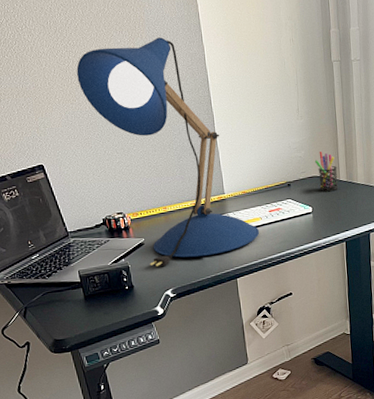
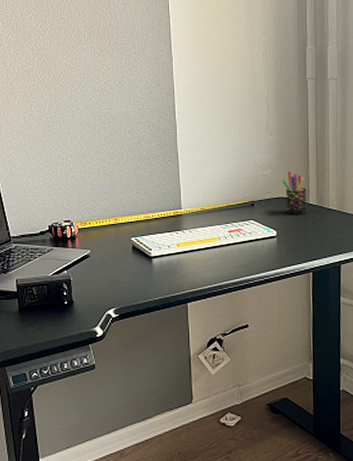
desk lamp: present [76,37,260,267] -> none [40,45,217,283]

